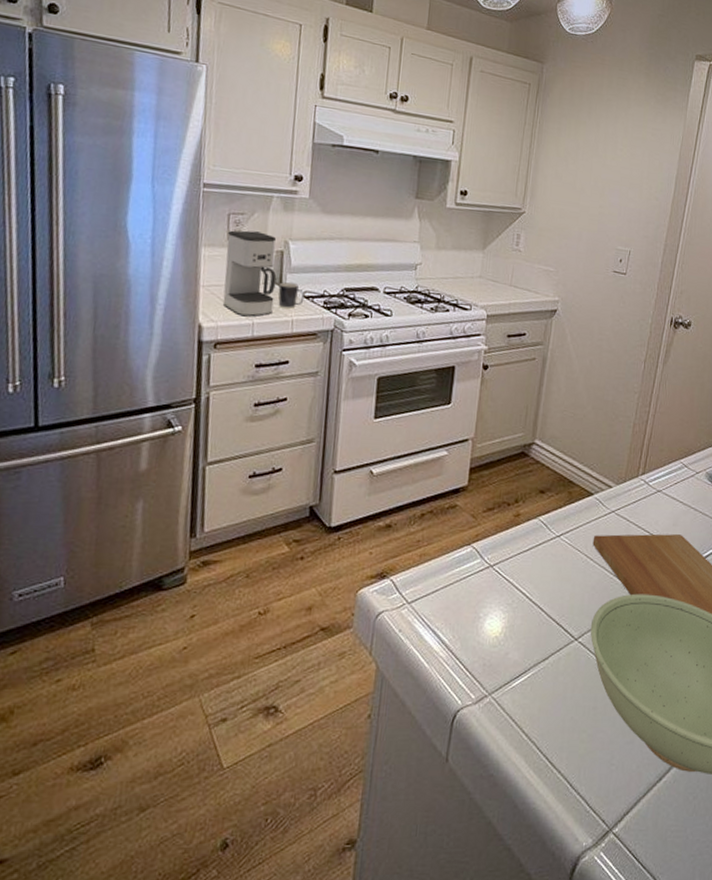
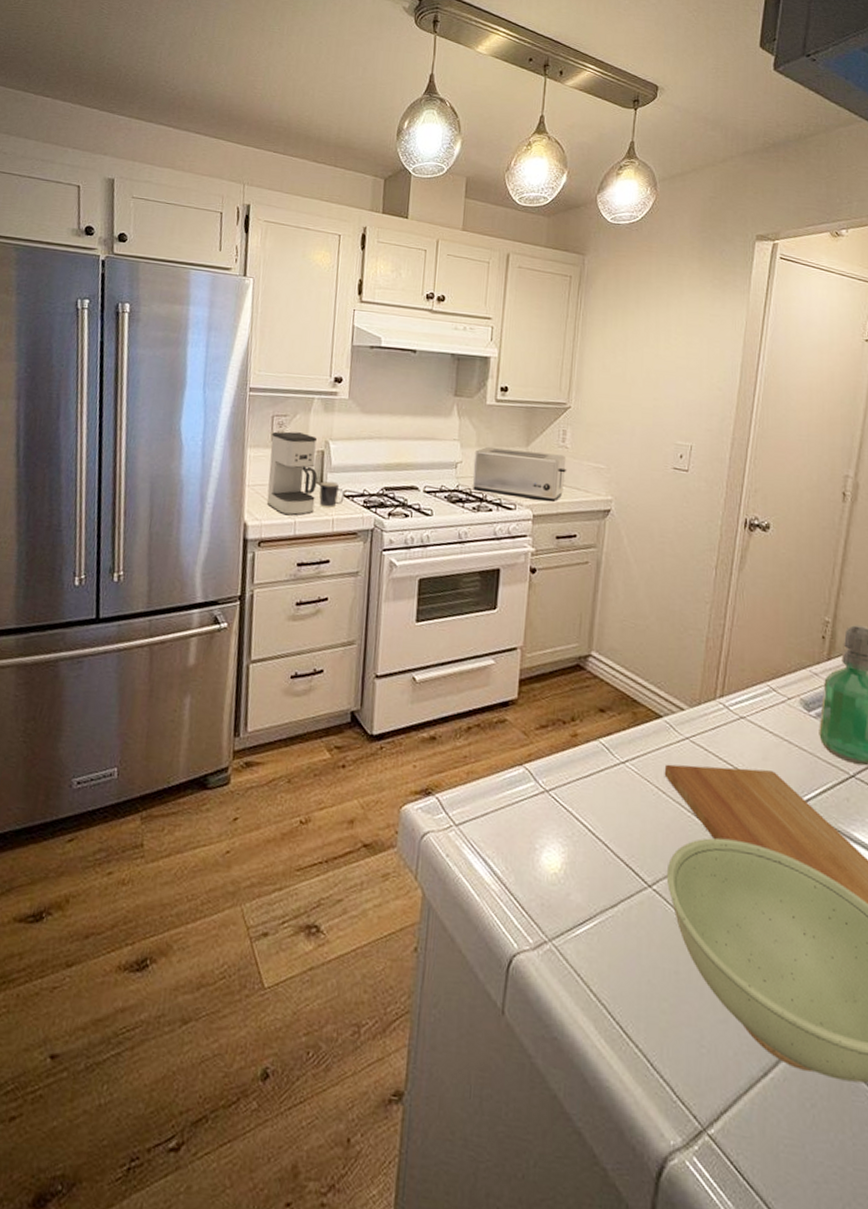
toaster: none [430,249,520,303] -> present [472,446,567,503]

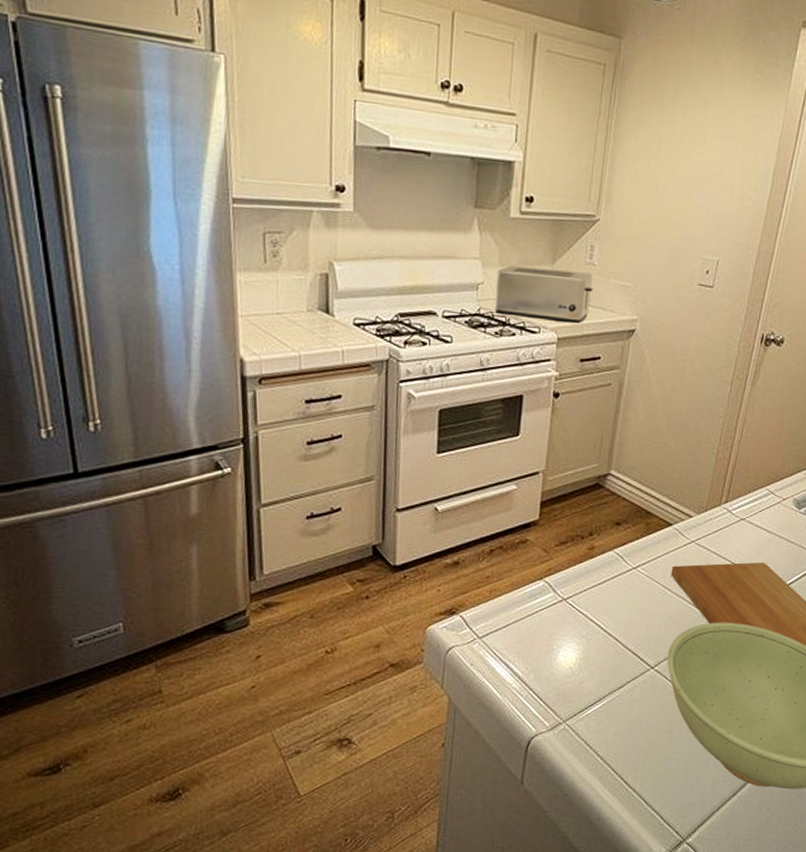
coffee maker: present [266,431,318,516] -> none [264,251,323,349]
mug: present [319,481,345,509] -> none [325,309,355,339]

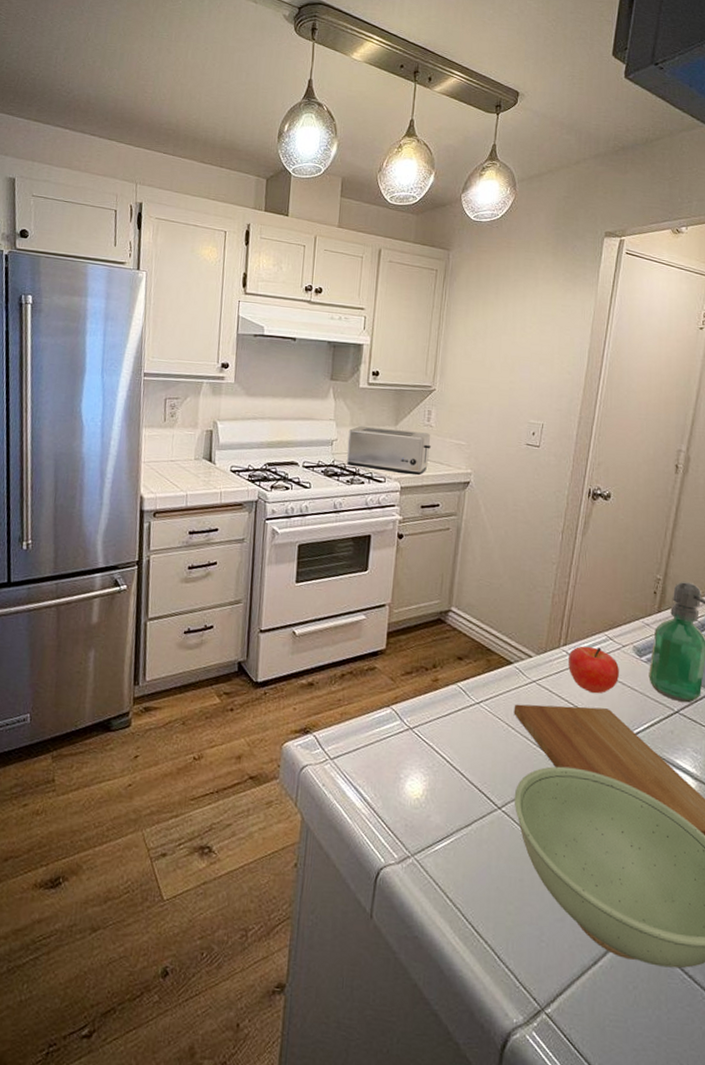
fruit: none [728,502,778,549] -> present [568,645,619,694]

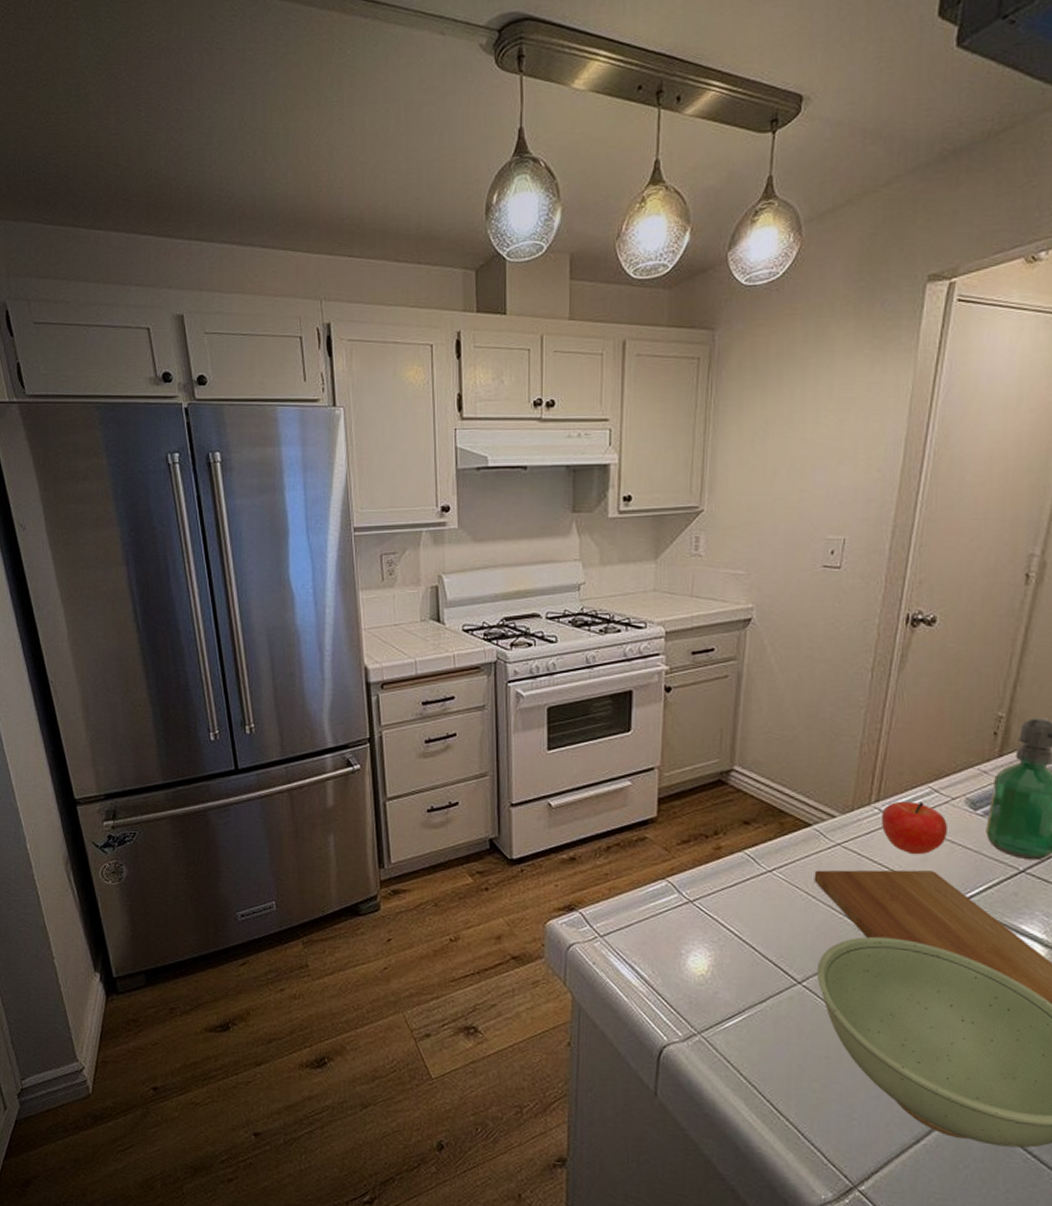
toaster: present [346,425,432,476] -> none [597,563,702,617]

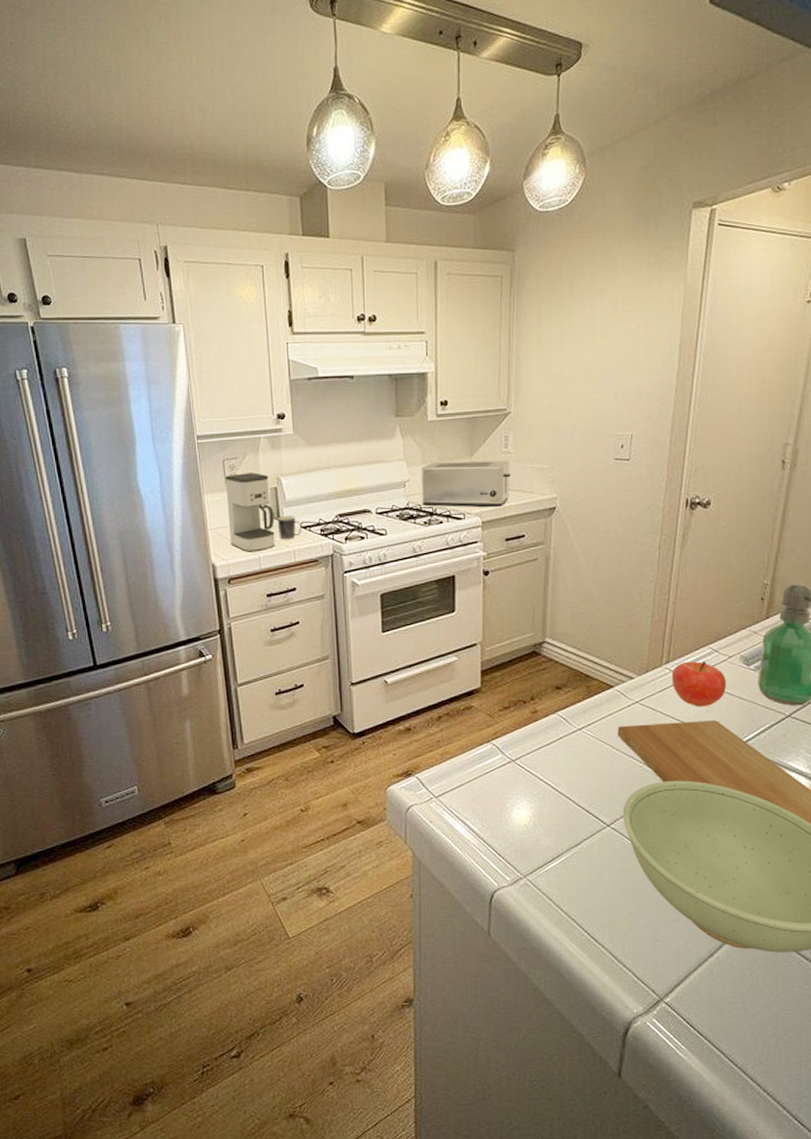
coffee maker: none [382,569,434,656] -> present [225,473,275,552]
mug: none [436,618,464,645] -> present [277,516,302,541]
toaster: none [597,563,702,617] -> present [421,461,512,508]

